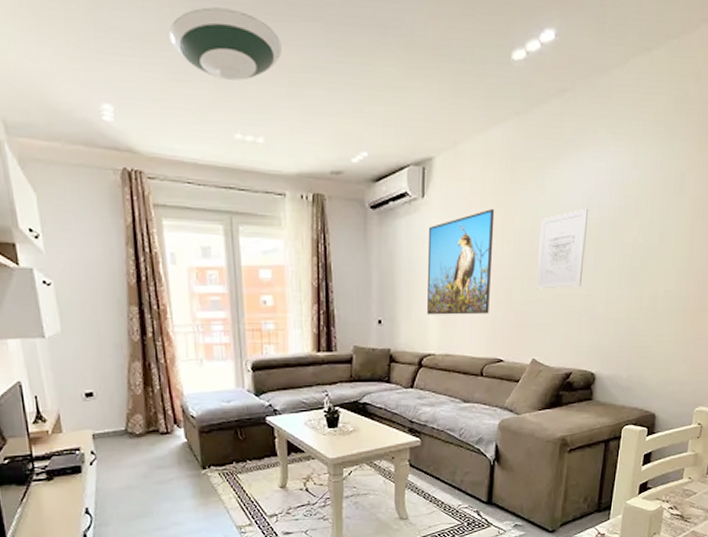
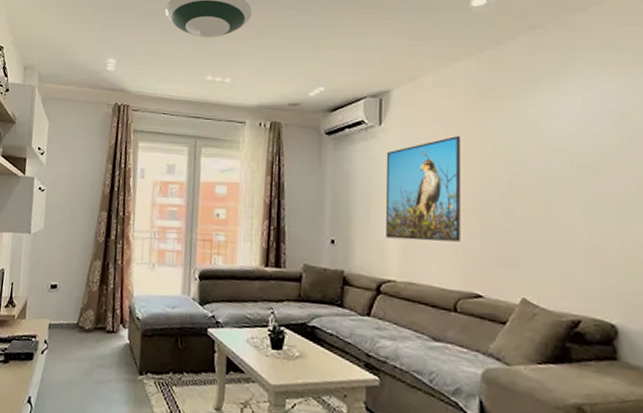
wall art: present [537,208,588,290] -> none [518,136,581,220]

